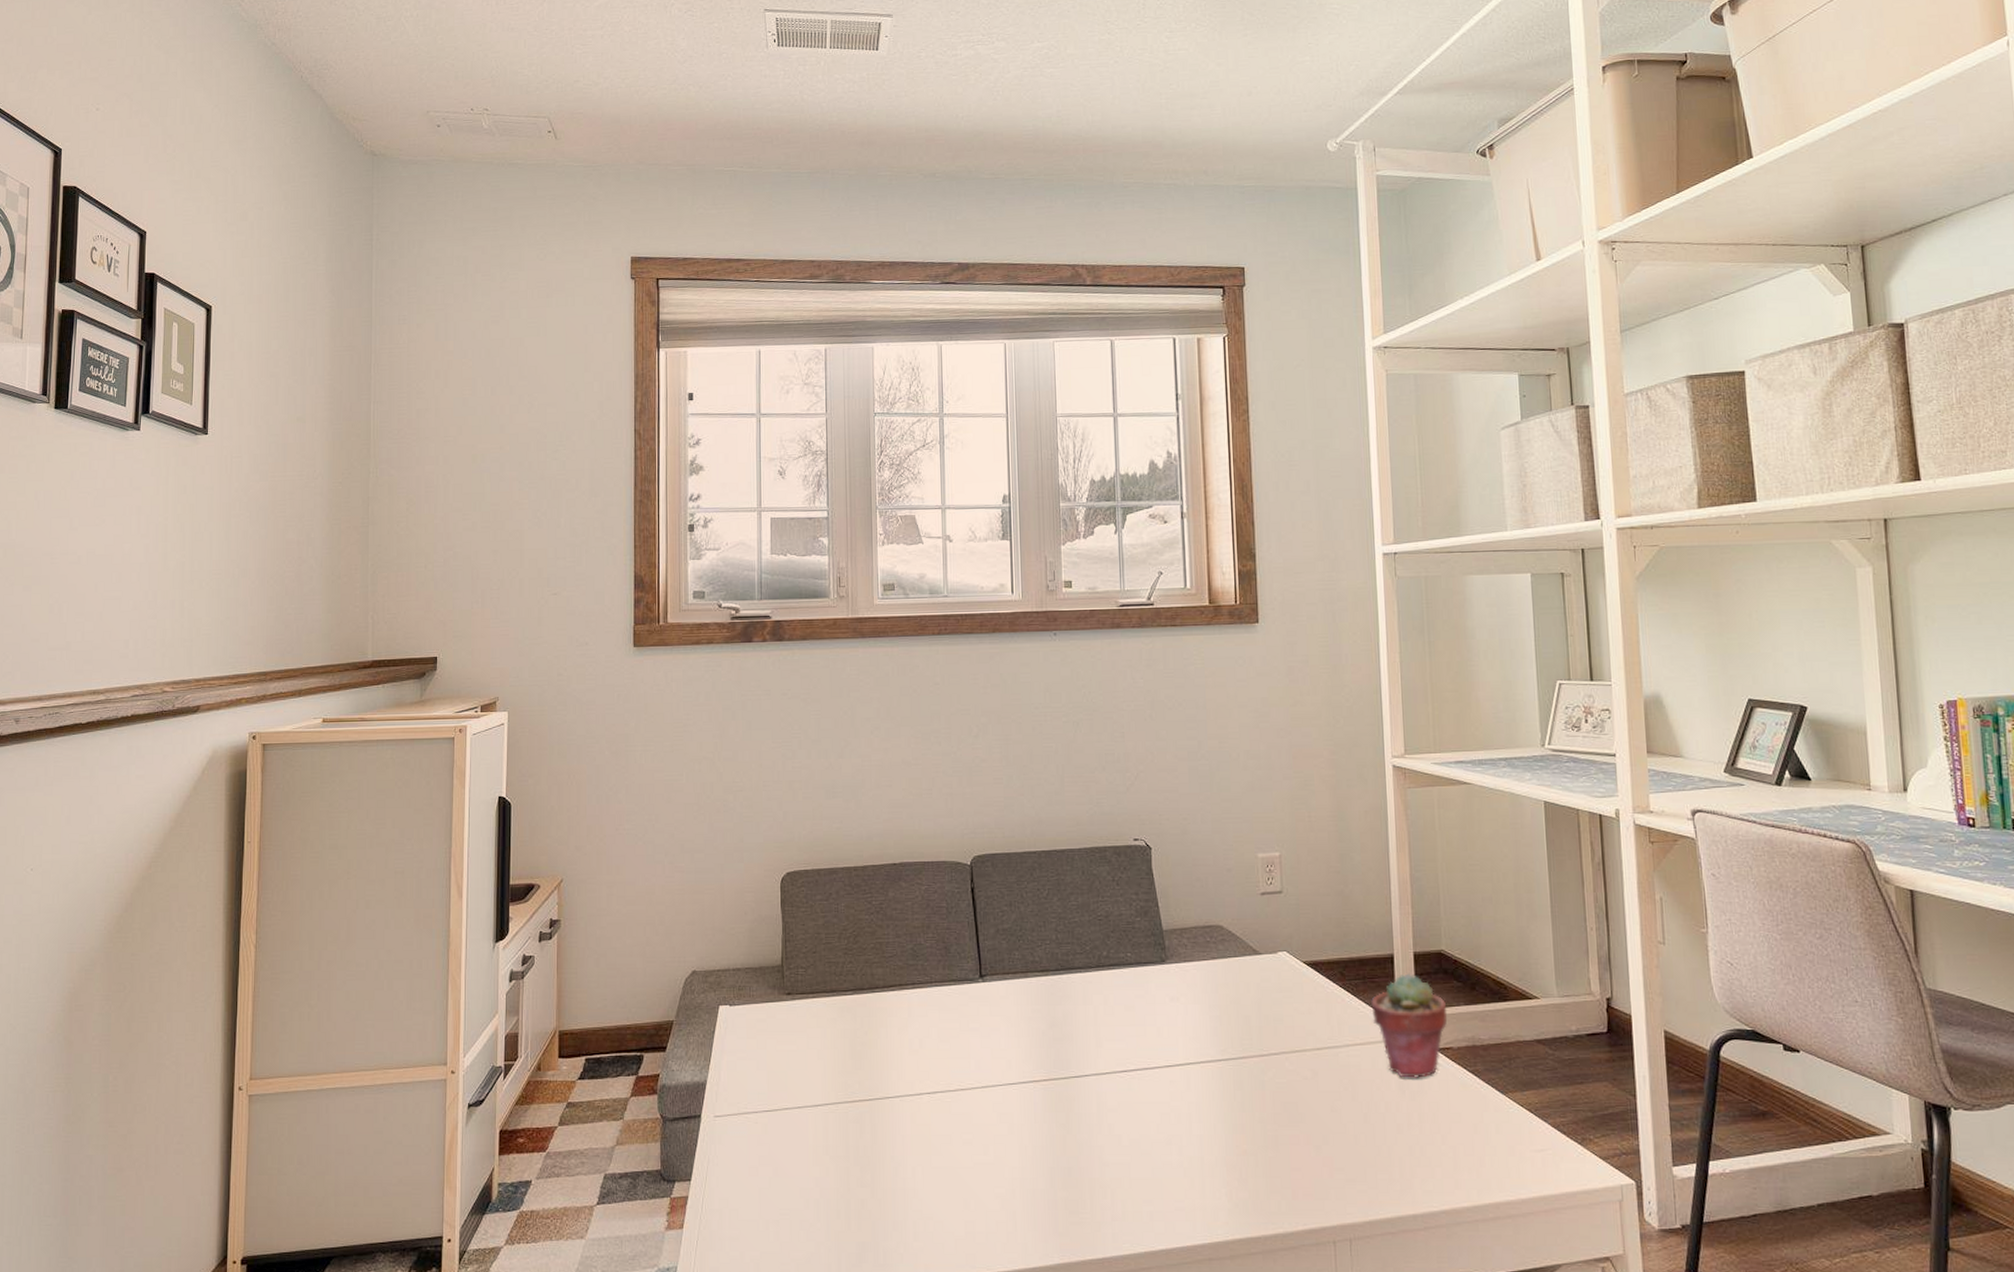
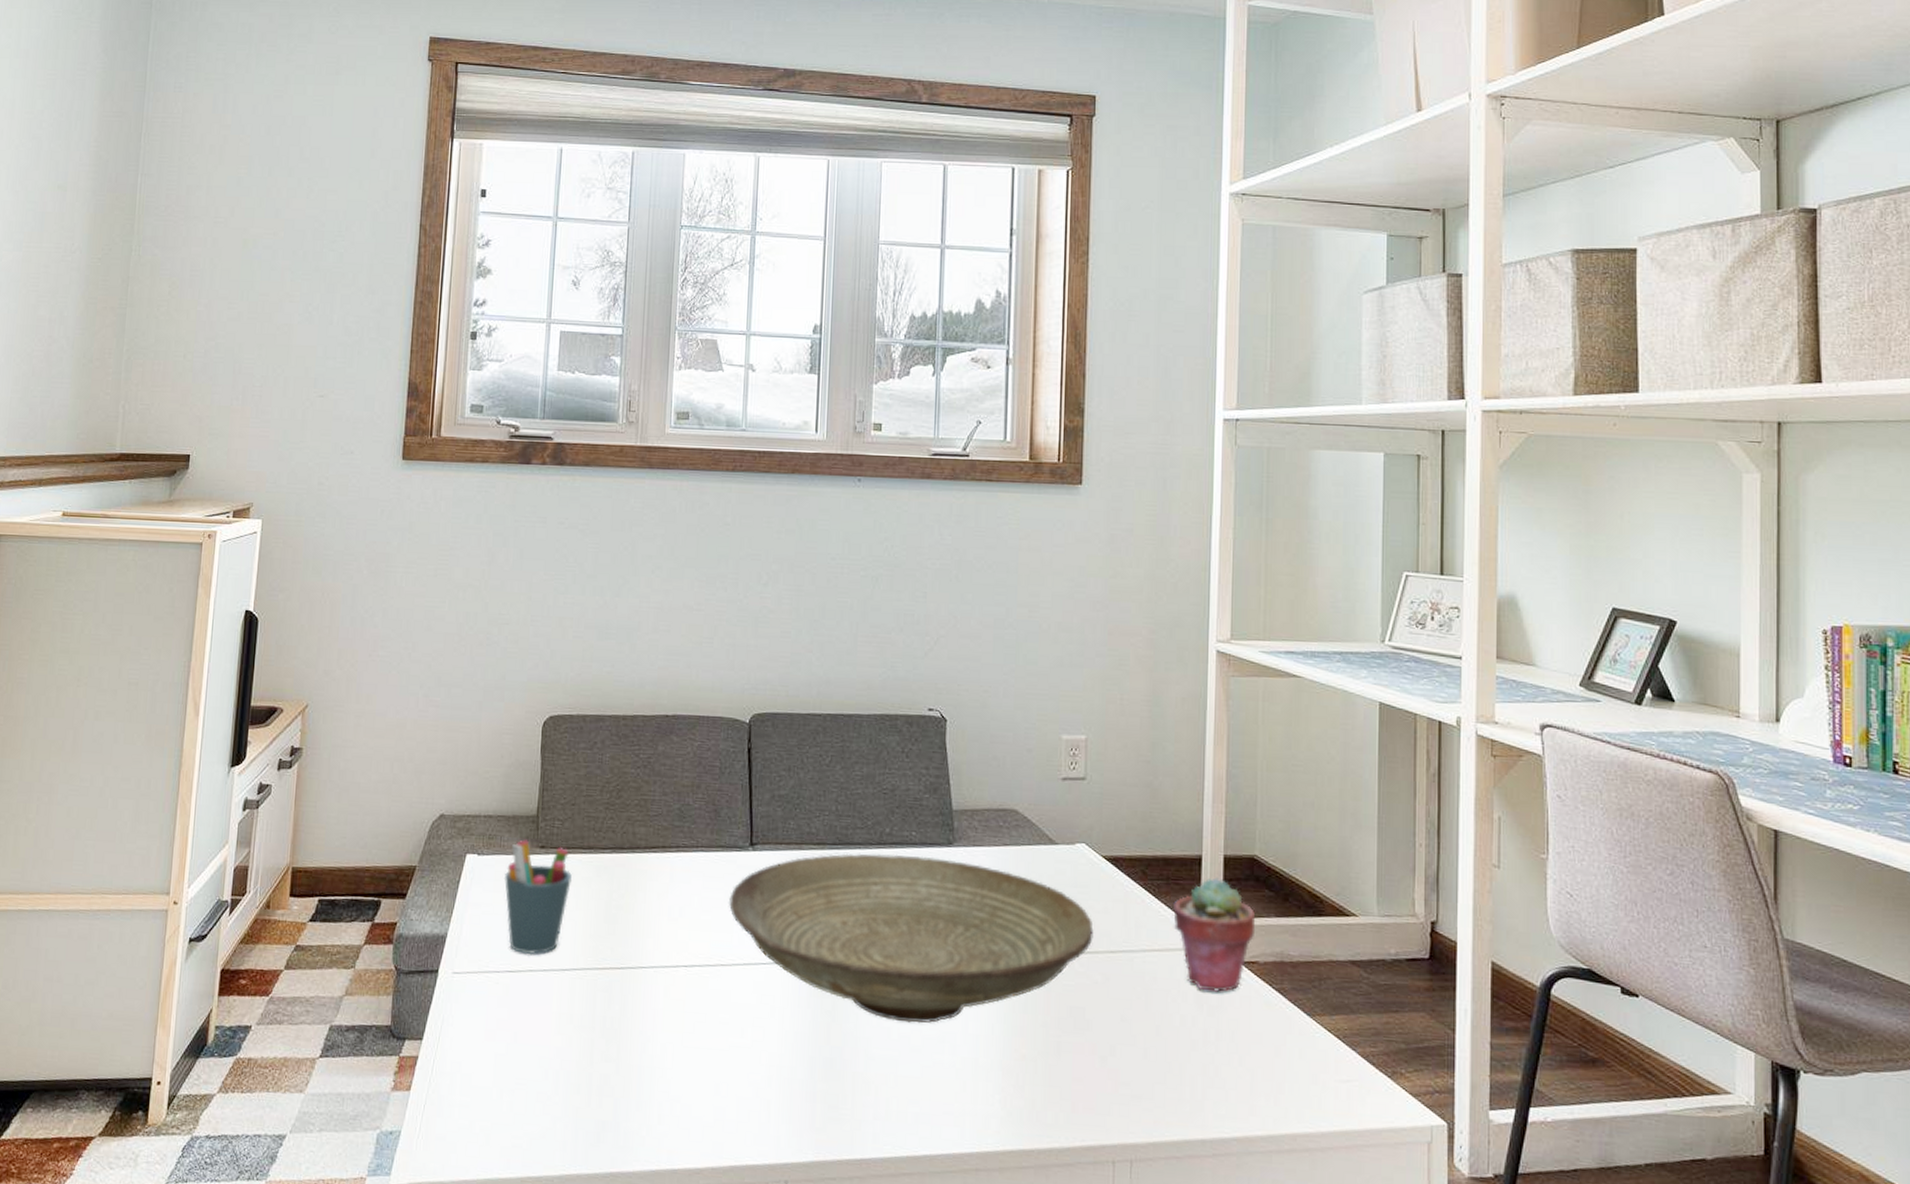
pen holder: none [755,988,818,1095] -> present [503,839,572,955]
decorative bowl: none [963,974,1300,1129] -> present [728,853,1094,1024]

